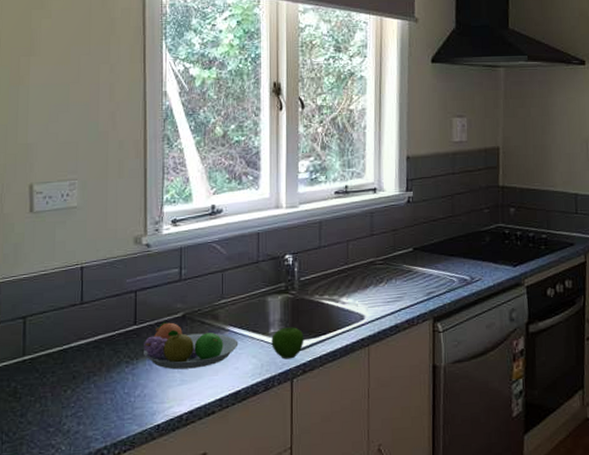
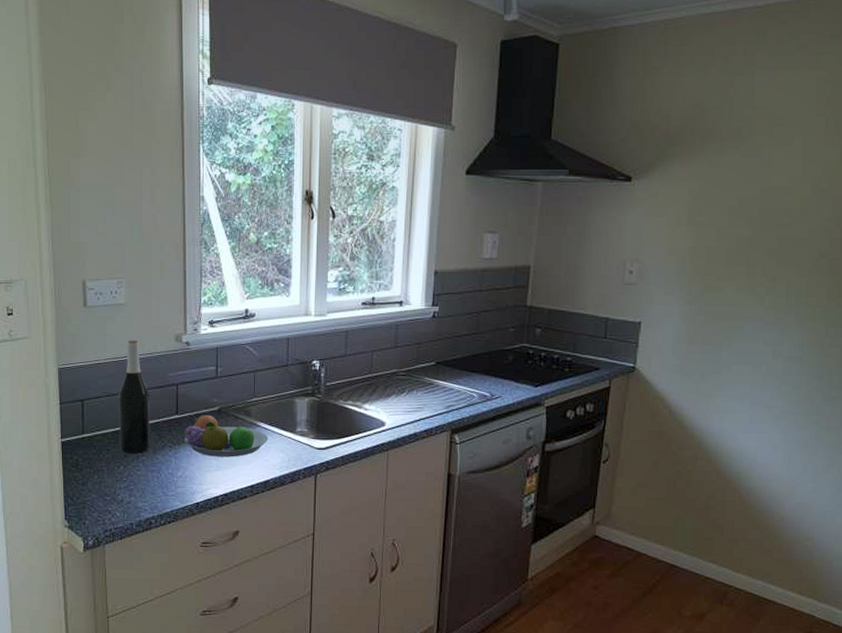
wine bottle: none [67,245,104,374] -> present [119,339,150,453]
apple: present [271,327,304,360] -> none [298,427,328,457]

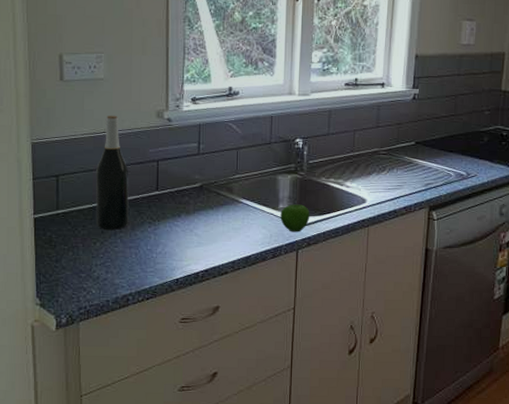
fruit bowl: present [185,413,268,457] -> none [165,189,250,234]
apple: none [298,427,328,457] -> present [280,204,310,232]

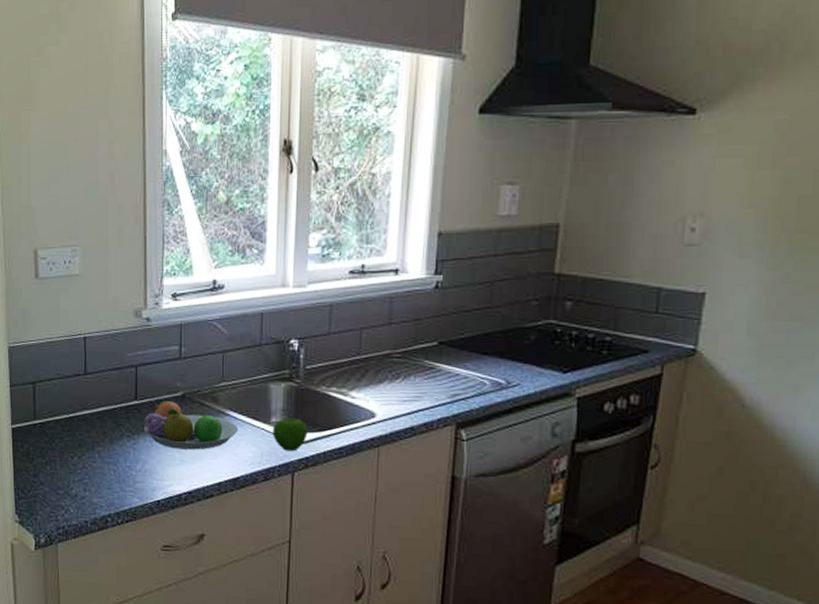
wine bottle: present [96,115,129,230] -> none [73,315,107,443]
fruit bowl: none [165,189,250,234] -> present [144,399,238,450]

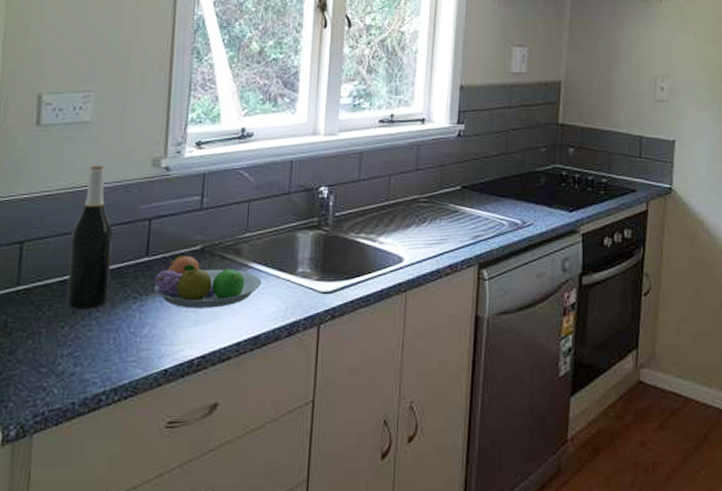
wine bottle: none [73,315,107,443] -> present [66,165,113,309]
apple: present [273,417,308,452] -> none [298,267,336,302]

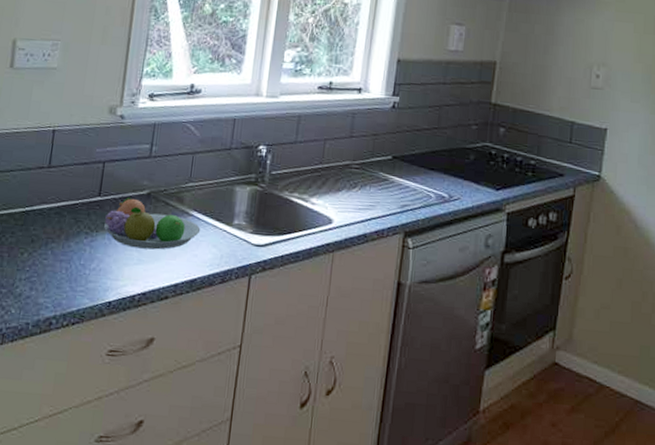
wine bottle: present [66,165,113,309] -> none [27,108,71,239]

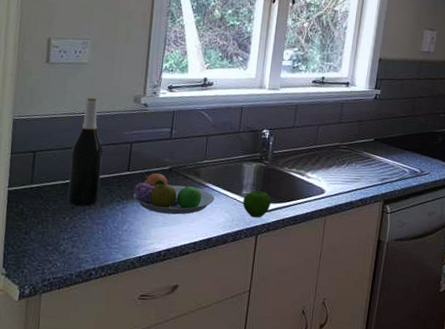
wine bottle: none [27,108,71,239] -> present [67,97,103,206]
apple: none [234,220,268,254] -> present [243,191,272,218]

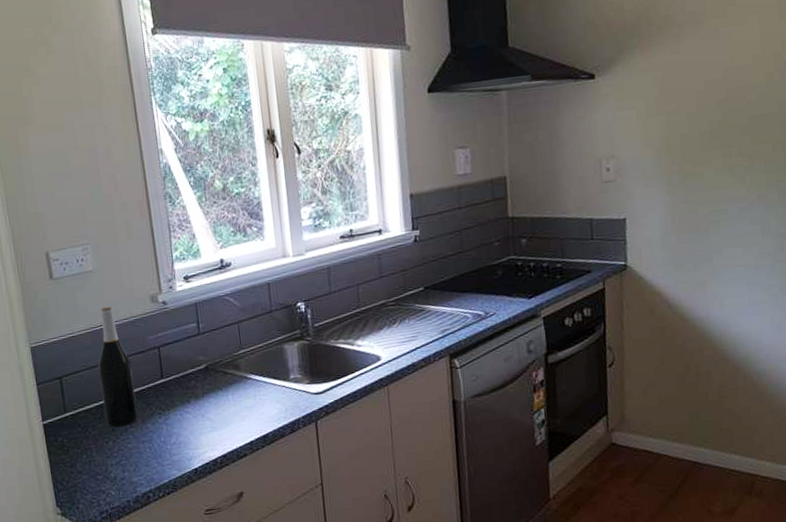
fruit bowl: present [133,171,215,215] -> none [172,373,262,418]
apple: present [243,191,272,218] -> none [292,371,324,403]

